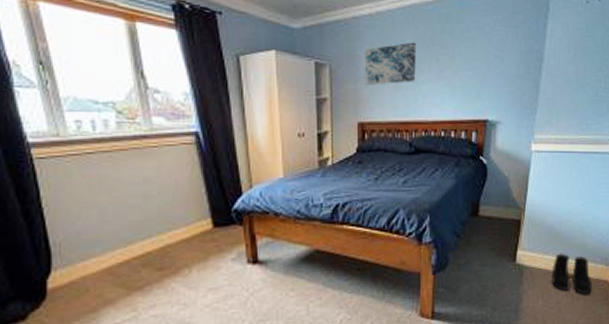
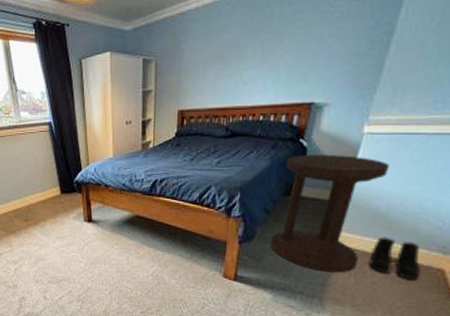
wall art: present [364,42,417,85] -> none [186,30,242,76]
side table: none [463,173,556,297] -> present [270,155,390,273]

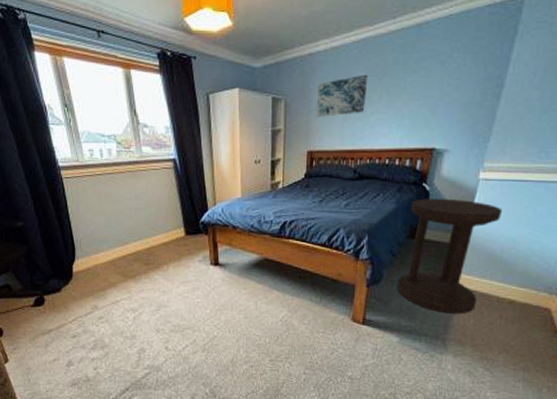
wall art: none [186,30,242,76] -> present [315,74,368,117]
boots: present [369,236,420,281] -> none [486,278,530,320]

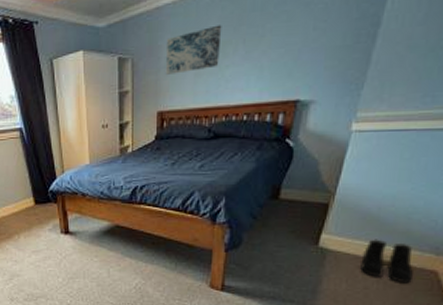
side table: present [396,198,503,314] -> none [257,155,380,279]
boots: none [486,278,530,320] -> present [360,239,413,284]

